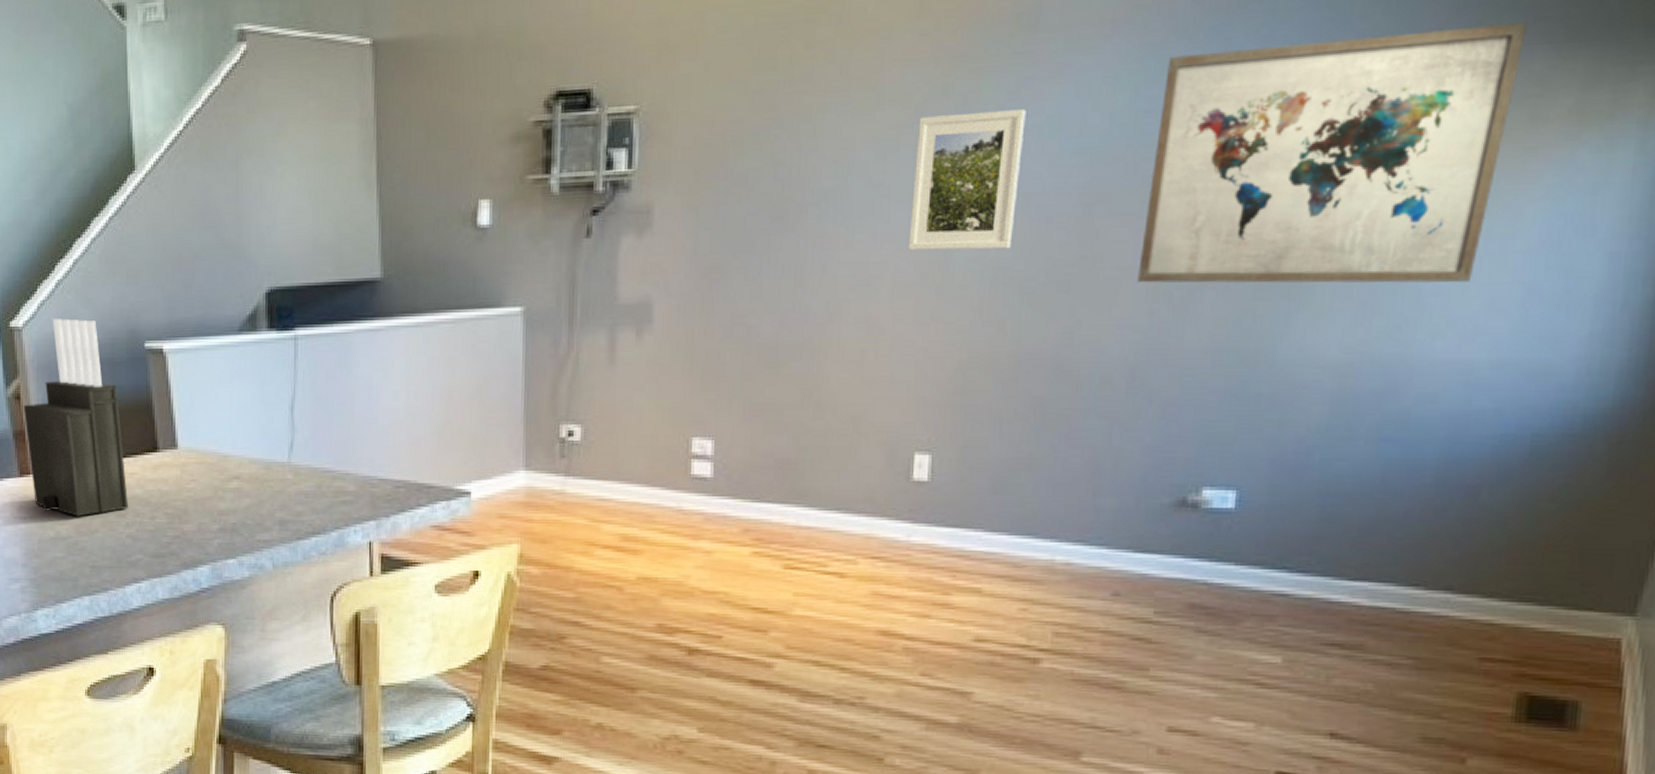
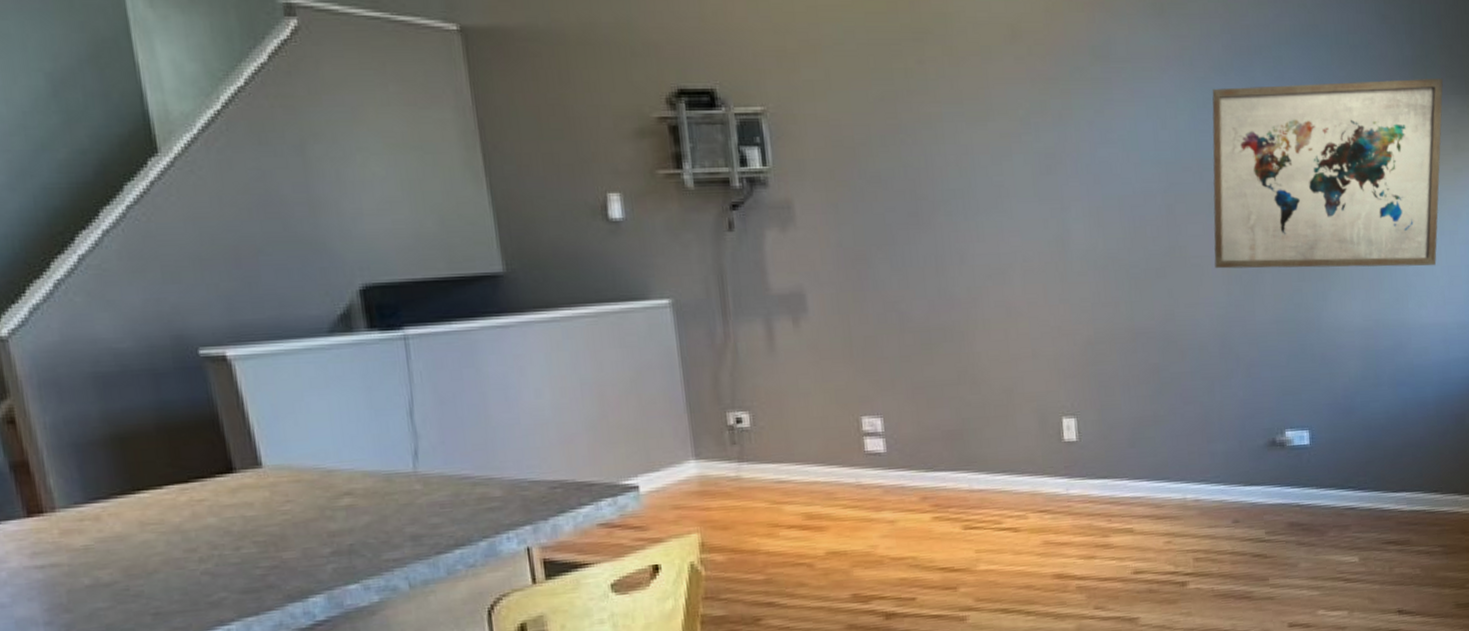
knife block: present [23,318,129,517] -> none [21,324,201,558]
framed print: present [908,109,1026,251] -> none [1025,126,1115,243]

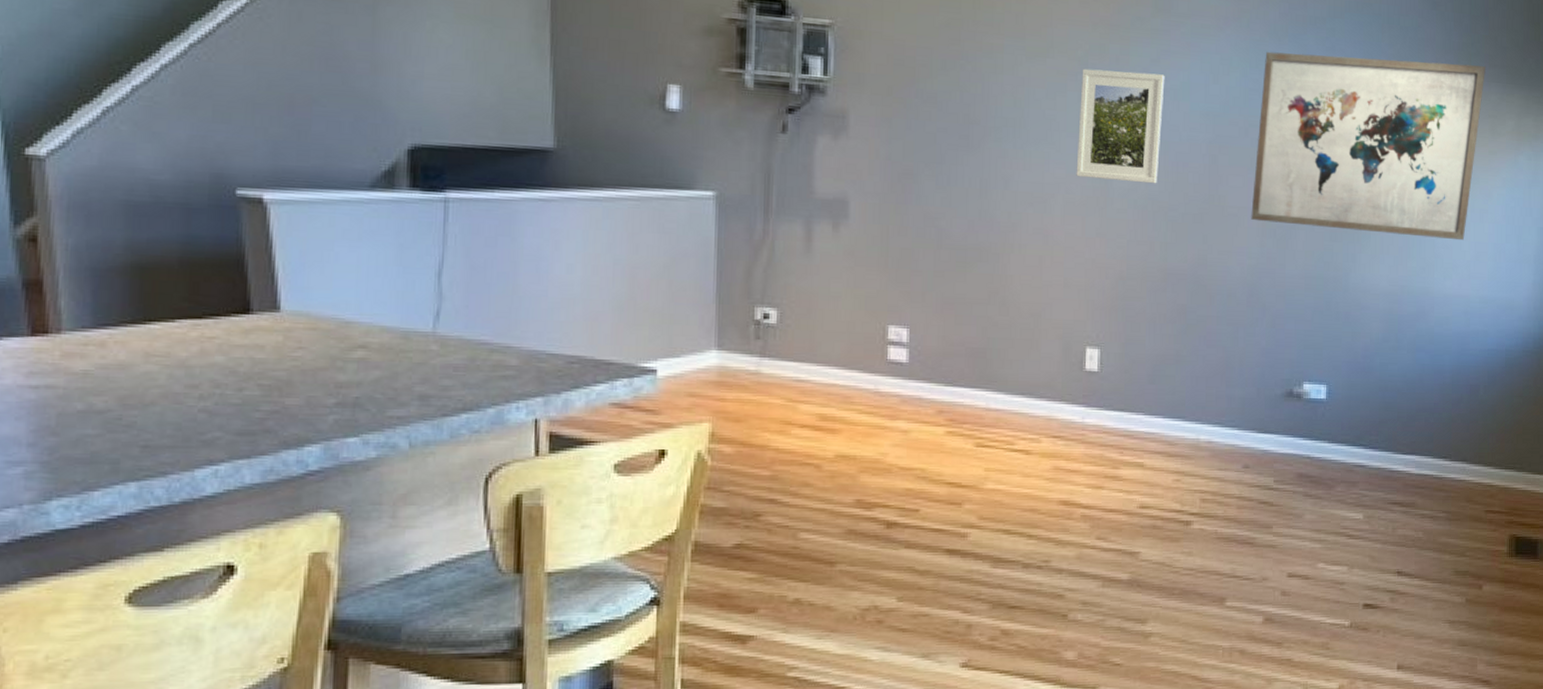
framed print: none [1025,126,1115,243] -> present [1076,68,1165,184]

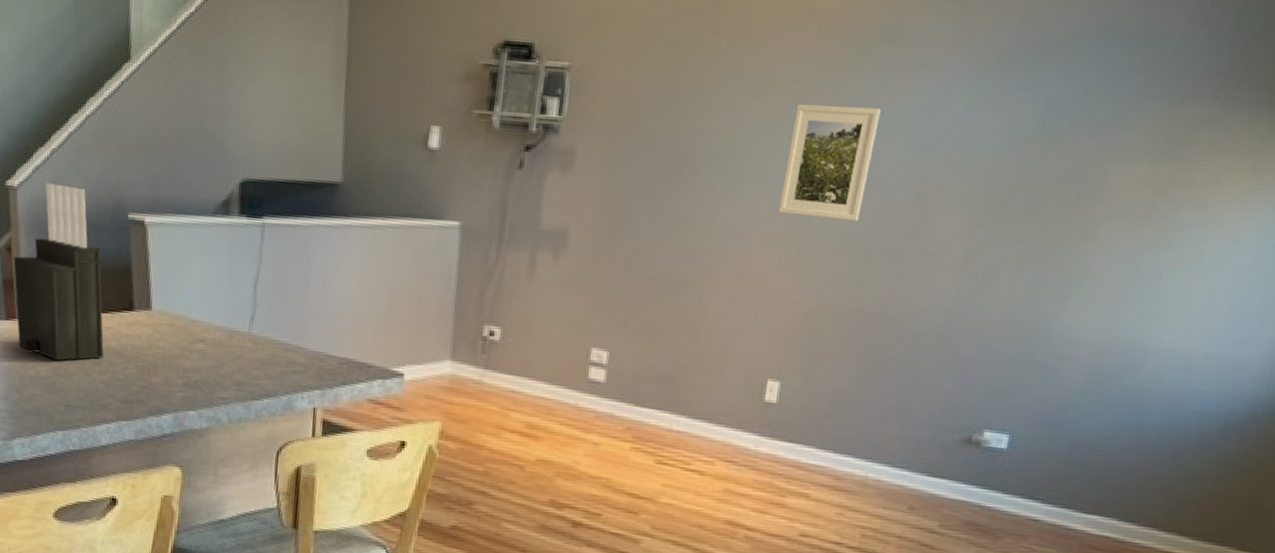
knife block: none [41,151,205,387] -> present [13,183,104,361]
wall art: present [1251,51,1485,241] -> none [952,81,1258,291]

